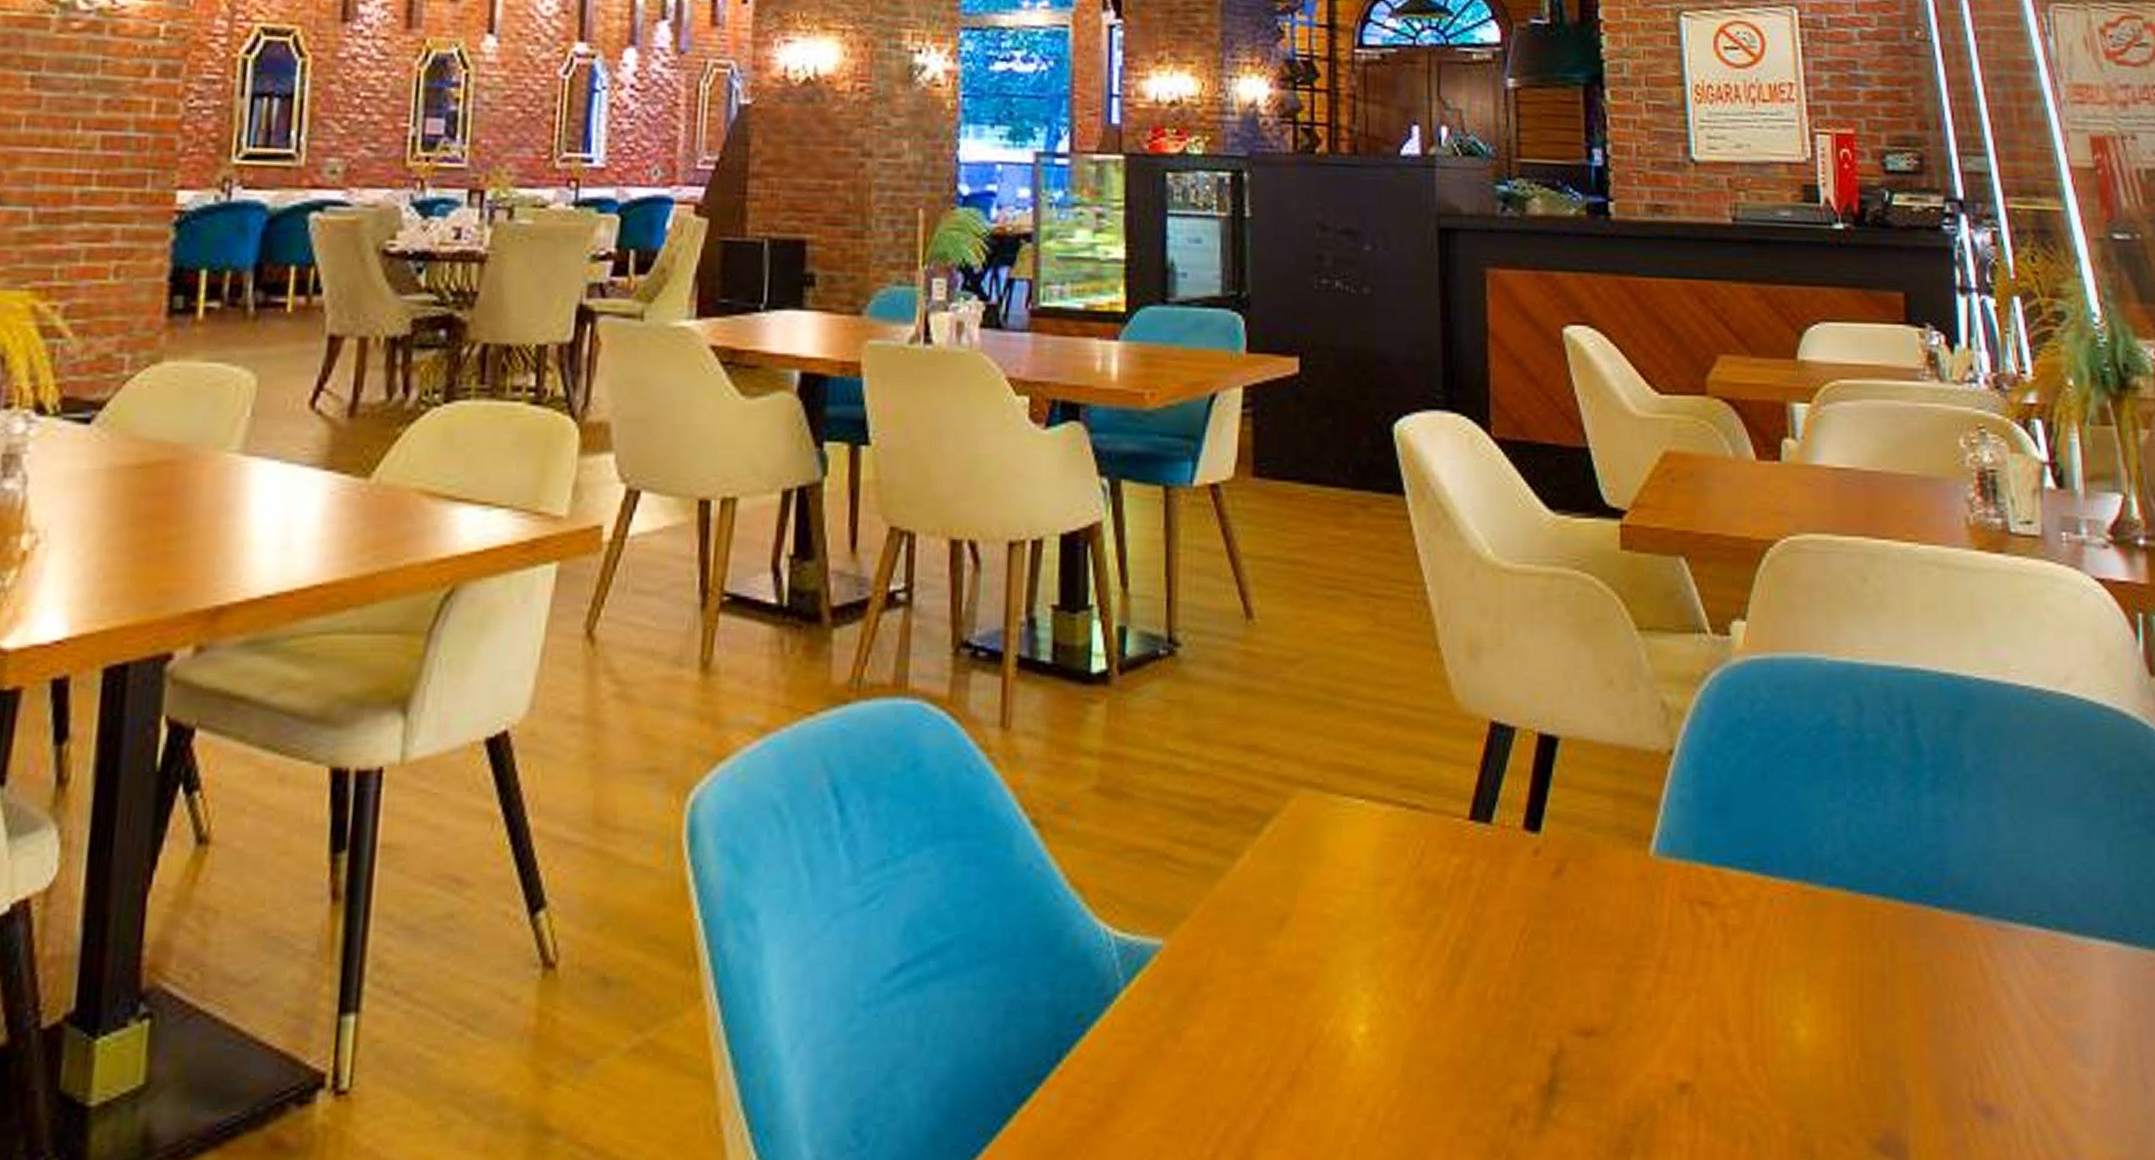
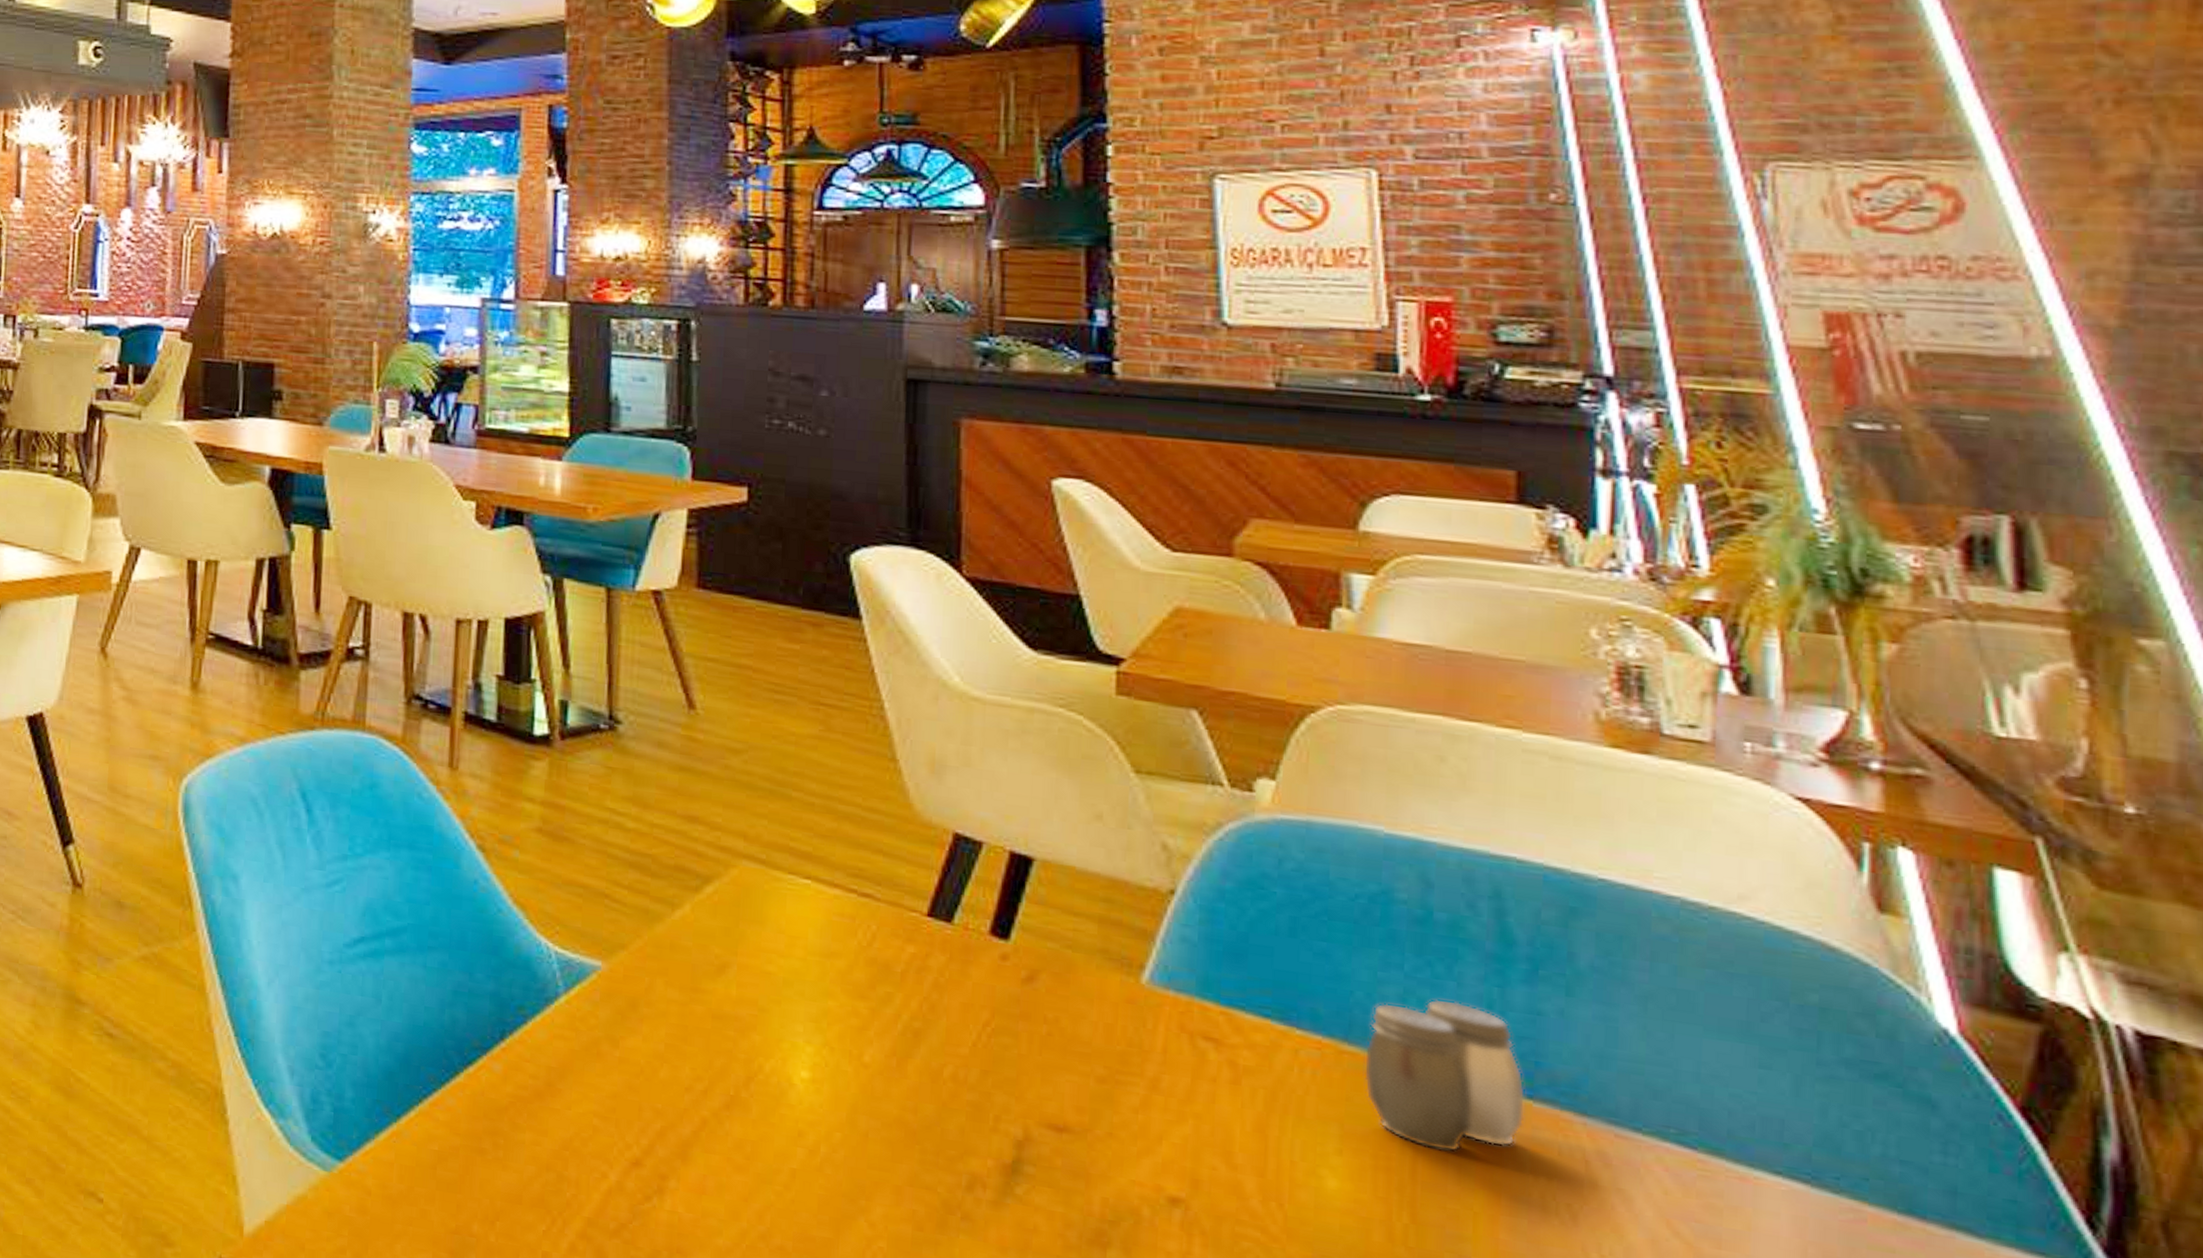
salt and pepper shaker: none [1821,821,1937,977] -> present [1363,999,1526,1152]

